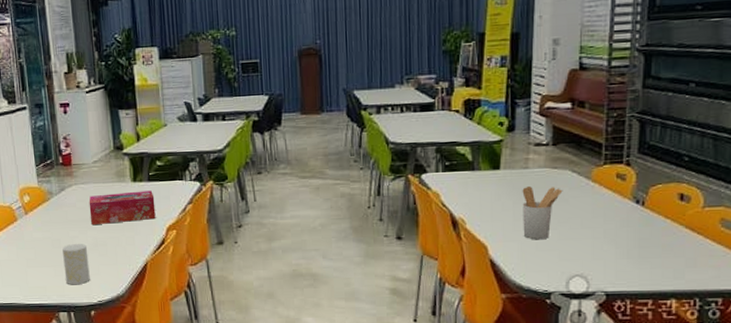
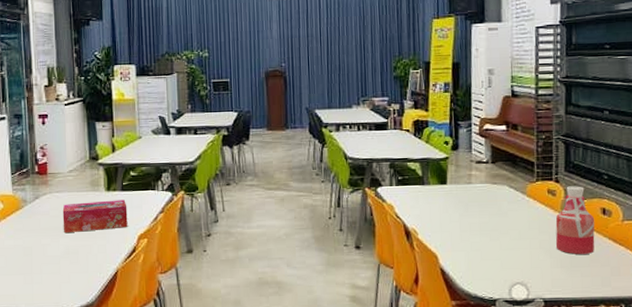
cup: present [62,244,90,285] -> none [34,252,60,293]
utensil holder: present [522,187,563,240] -> none [467,200,503,250]
bottle: none [622,169,671,245] -> present [555,186,595,254]

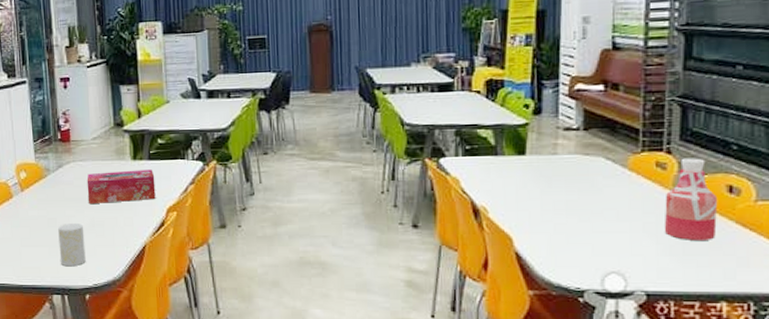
cup: none [34,252,60,293] -> present [58,224,86,267]

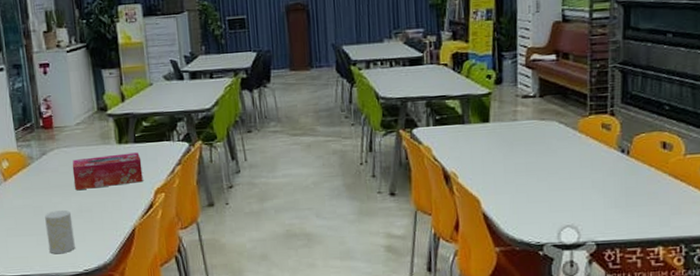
bottle: present [664,158,718,240] -> none [609,118,654,193]

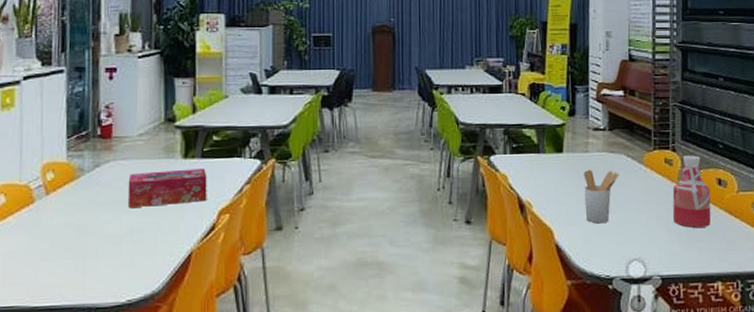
cup: present [45,210,75,254] -> none [87,230,121,281]
utensil holder: none [512,138,551,192] -> present [583,170,620,224]
bottle: none [609,118,654,193] -> present [672,155,711,228]

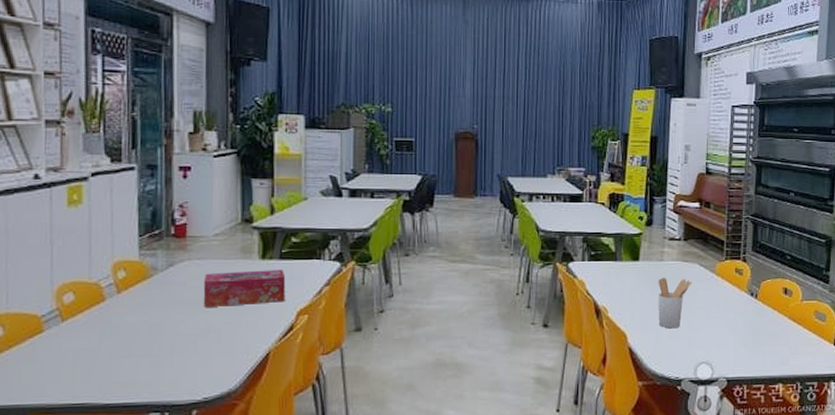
bottle: present [672,155,711,228] -> none [740,265,777,333]

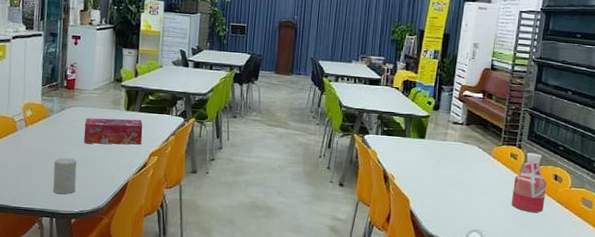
cup: none [162,329,196,379] -> present [52,158,77,194]
utensil holder: present [658,278,692,329] -> none [437,155,471,199]
bottle: none [740,265,777,333] -> present [511,152,548,213]

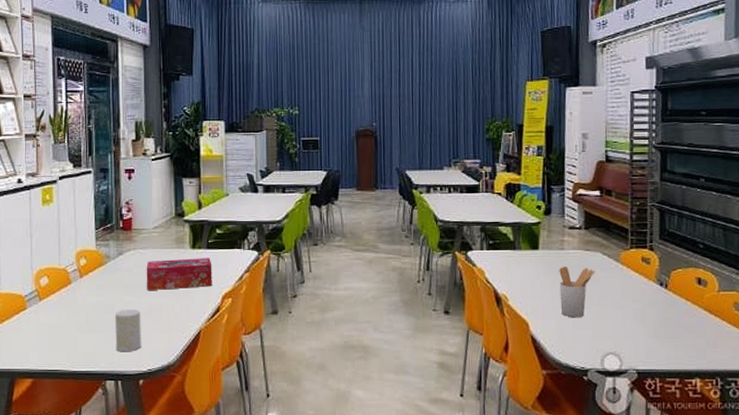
utensil holder: none [437,155,471,199] -> present [559,267,595,318]
bottle: present [511,152,548,213] -> none [649,254,690,325]

